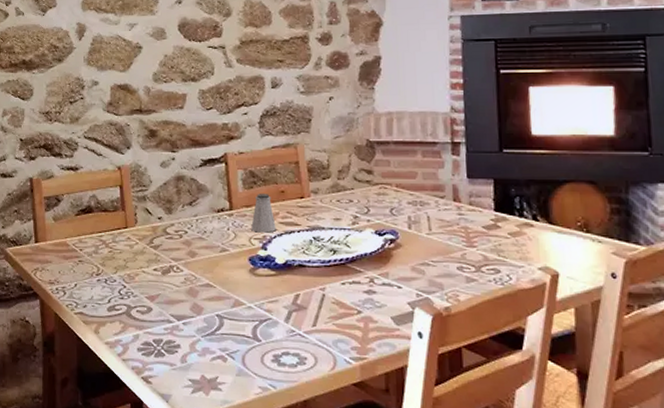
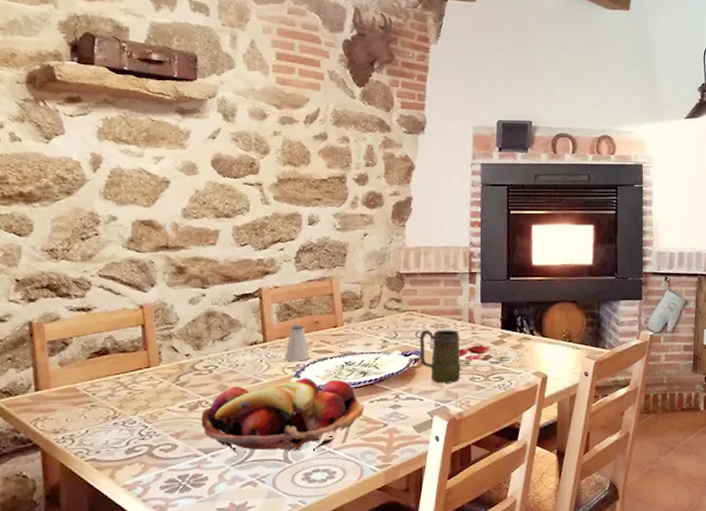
fruit basket: none [173,251,336,337] -> present [201,378,365,462]
mug: none [395,206,446,271] -> present [419,329,461,384]
plate: none [442,228,518,256] -> present [458,345,518,368]

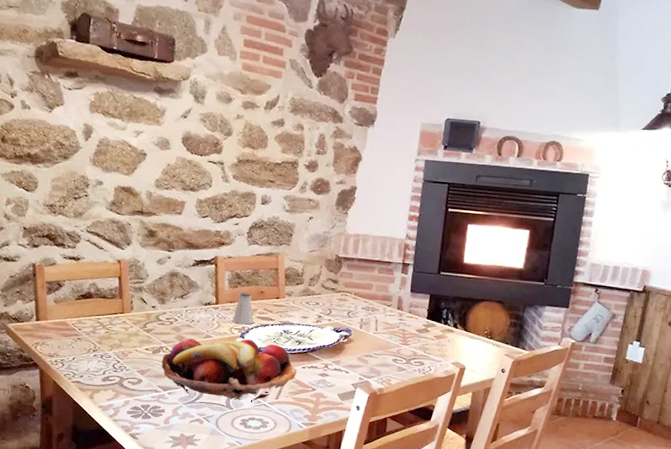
mug: present [419,329,461,384] -> none [349,310,387,362]
plate: present [458,345,518,368] -> none [384,329,440,352]

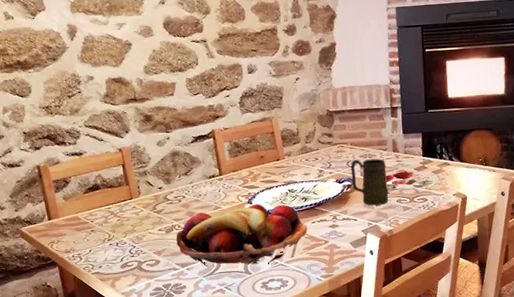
saltshaker: present [233,292,254,325] -> none [238,160,259,191]
mug: none [349,310,387,362] -> present [350,158,389,206]
plate: none [384,329,440,352] -> present [385,171,439,191]

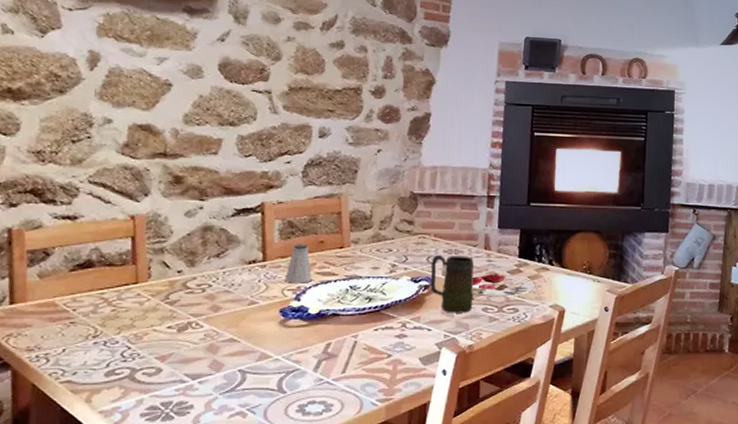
fruit basket: present [176,204,308,274] -> none [190,301,368,391]
saltshaker: none [238,160,259,191] -> present [285,244,312,284]

